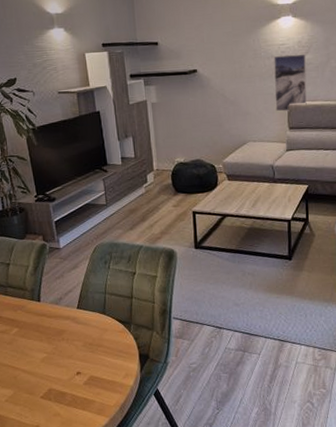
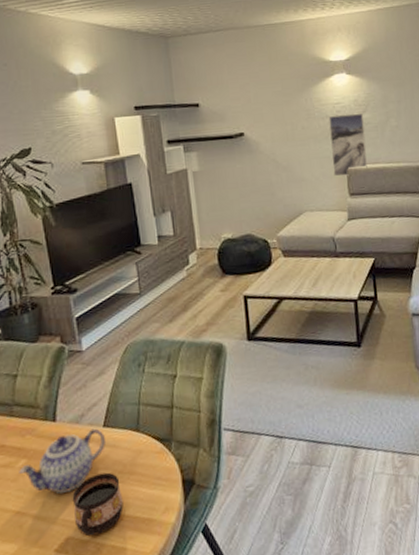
teapot: none [13,309,79,356] -> present [19,428,105,494]
cup: none [53,343,93,390] -> present [72,472,124,536]

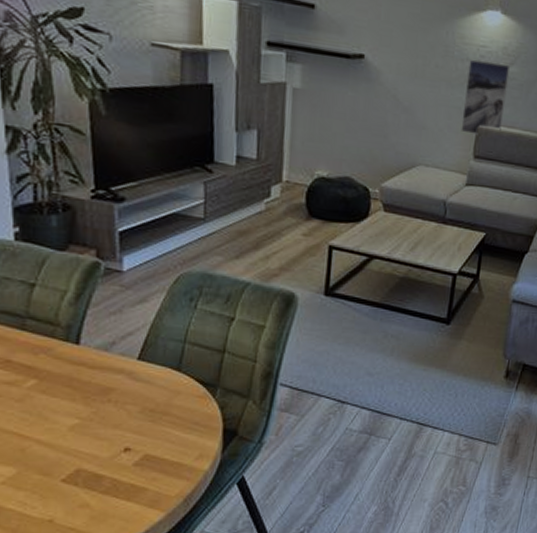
teapot: present [19,428,105,494] -> none [26,359,138,422]
cup: present [72,472,124,536] -> none [89,408,151,472]

